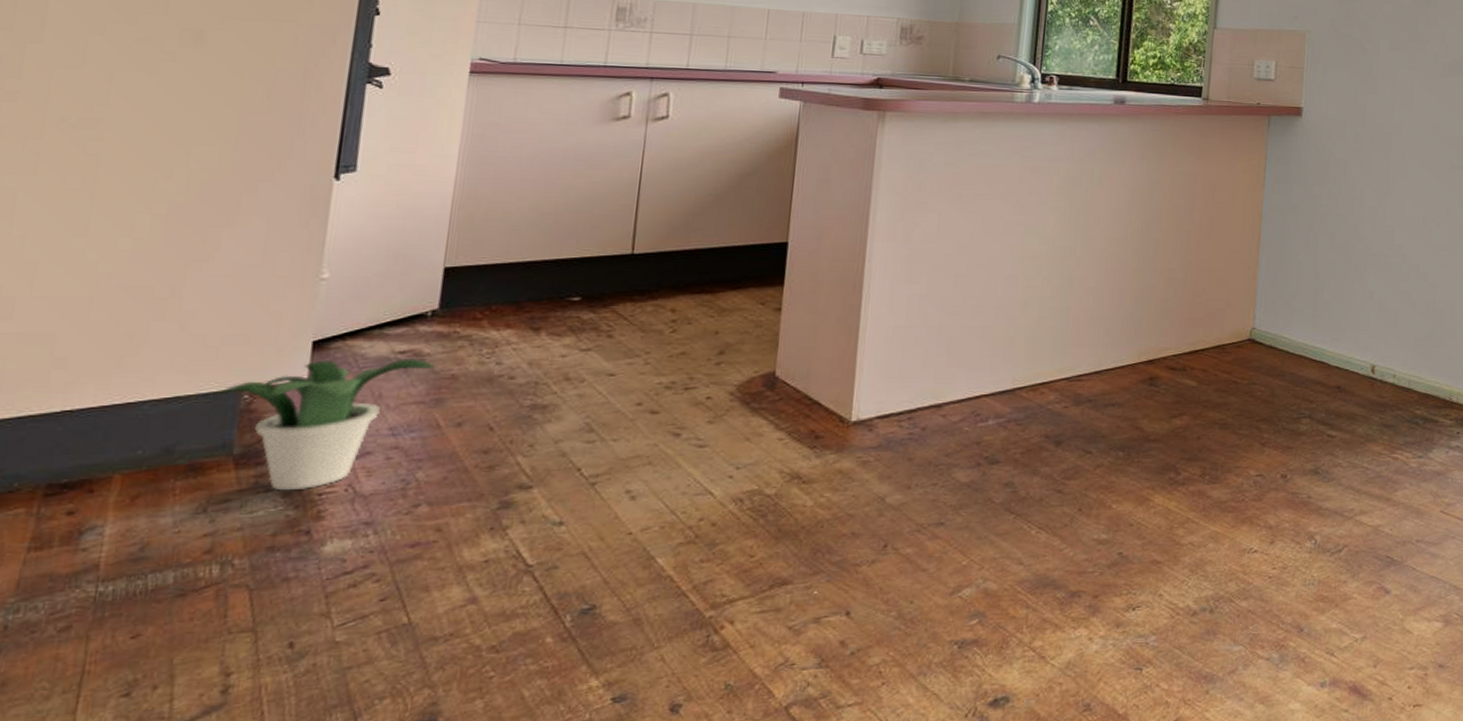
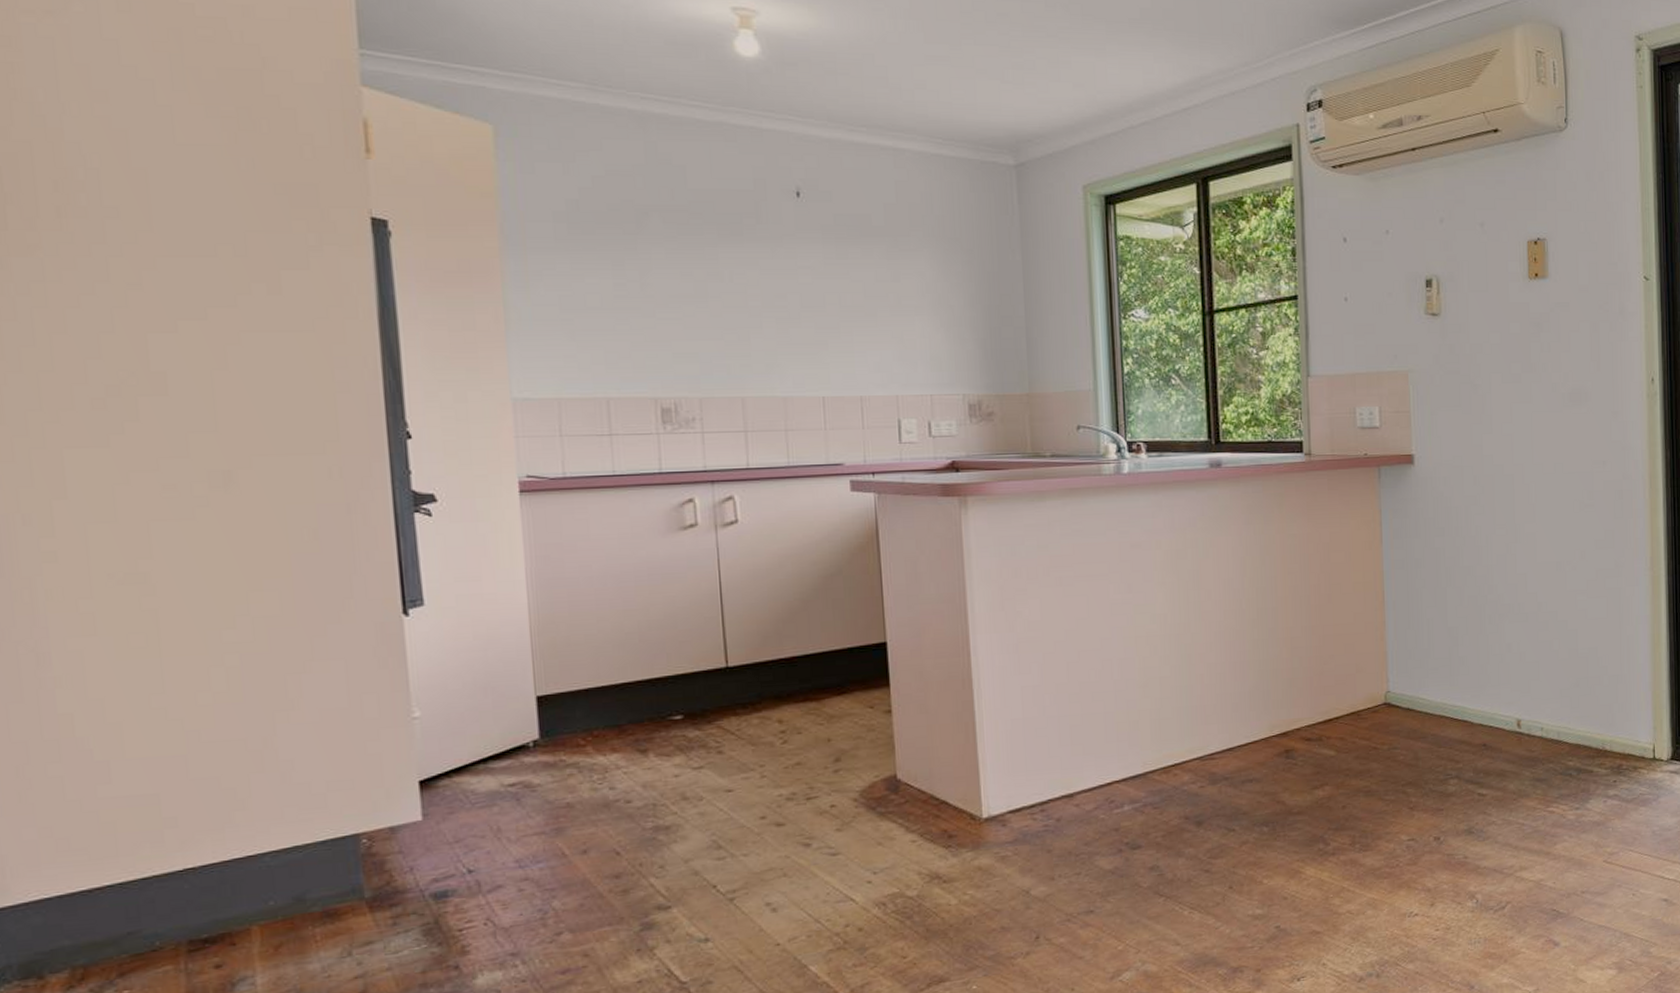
potted plant: present [217,357,435,491] -> none [334,789,548,930]

